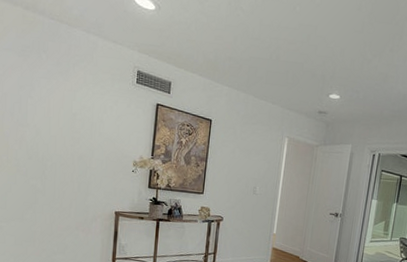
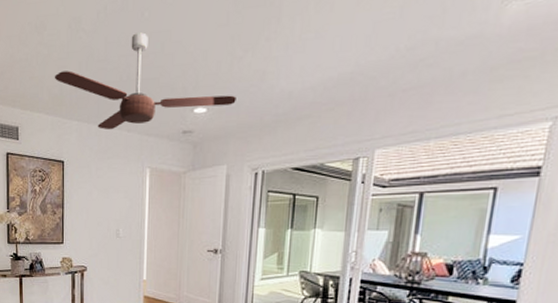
ceiling fan: none [210,22,364,100] -> present [54,32,236,130]

